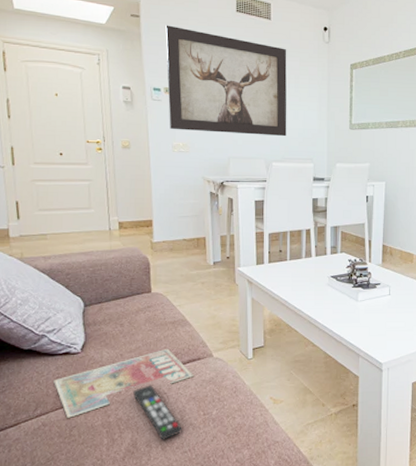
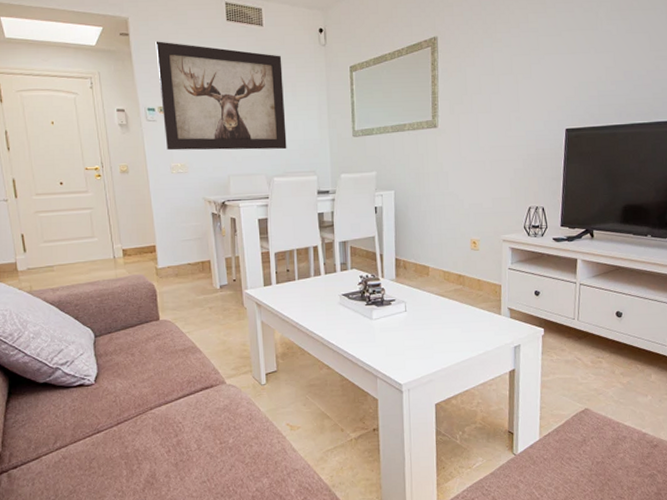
magazine: present [54,348,195,418] -> none [70,376,209,450]
remote control: present [133,385,182,440] -> none [148,414,200,471]

